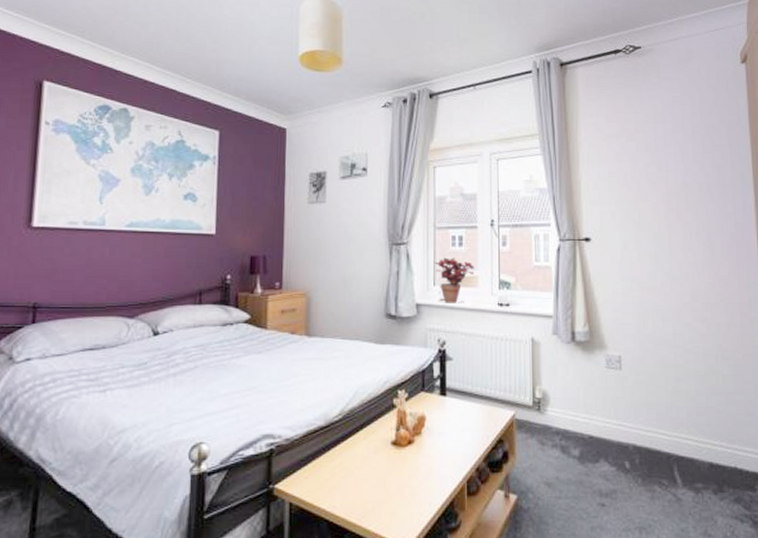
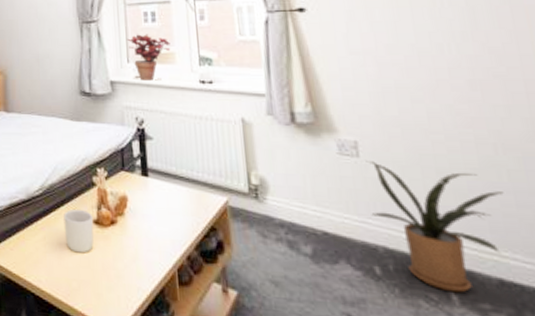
mug: none [362,431,392,475] -> present [64,209,94,254]
house plant: none [626,373,719,477] -> present [366,161,504,293]

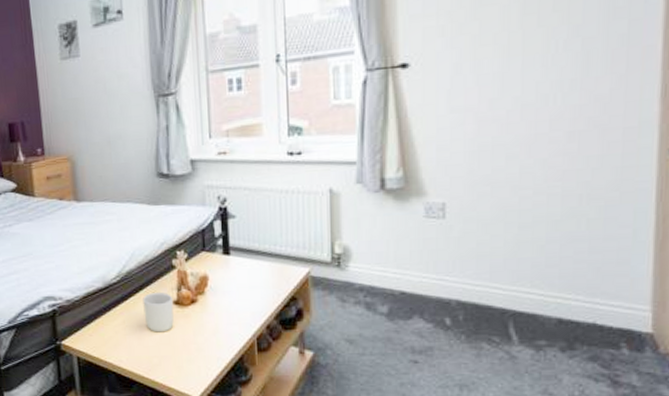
potted plant: present [127,34,171,81] -> none [209,104,258,157]
house plant: present [366,161,504,293] -> none [449,221,579,334]

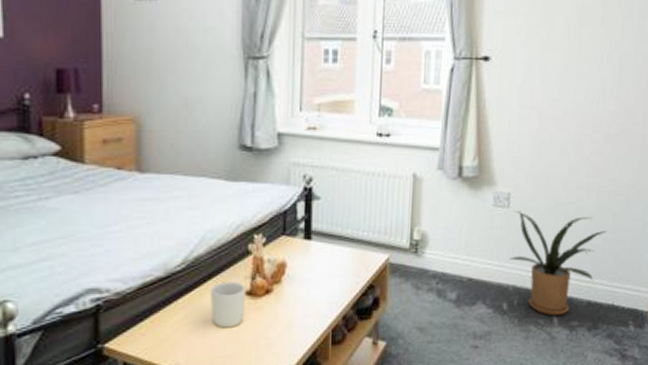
house plant: none [449,221,579,334] -> present [509,211,607,316]

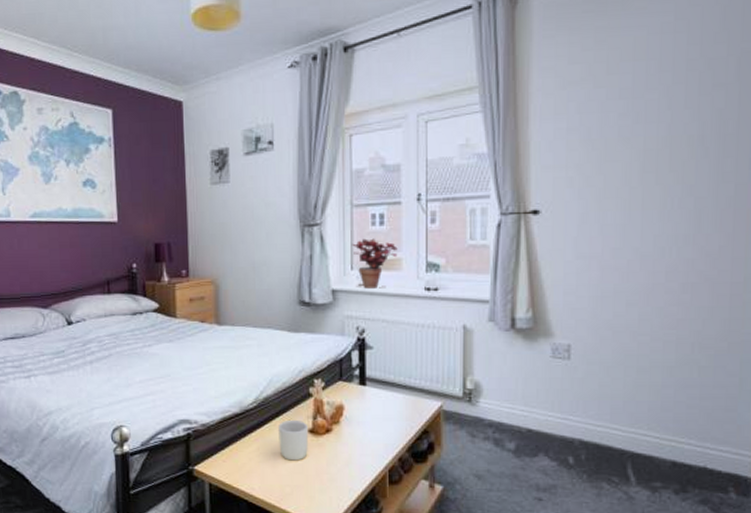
potted plant: none [302,76,351,133] -> present [352,238,398,289]
house plant: present [509,211,607,316] -> none [573,363,692,475]

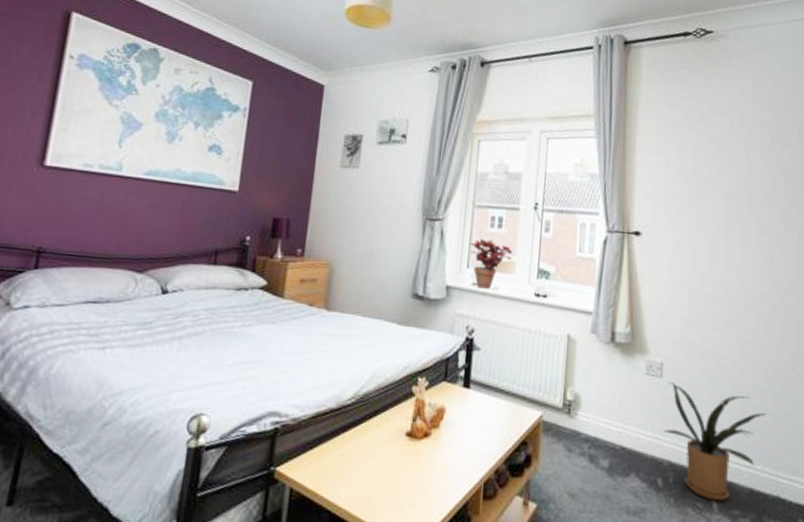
mug: present [278,419,309,461] -> none [372,420,407,467]
house plant: none [573,363,692,475] -> present [663,382,766,502]

